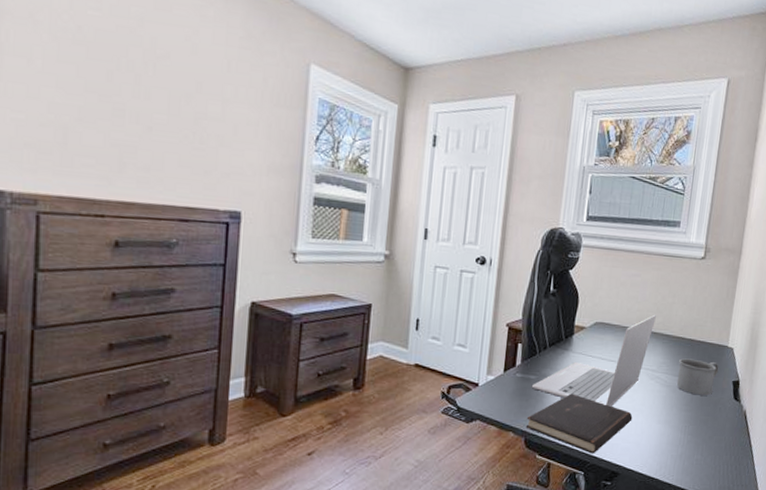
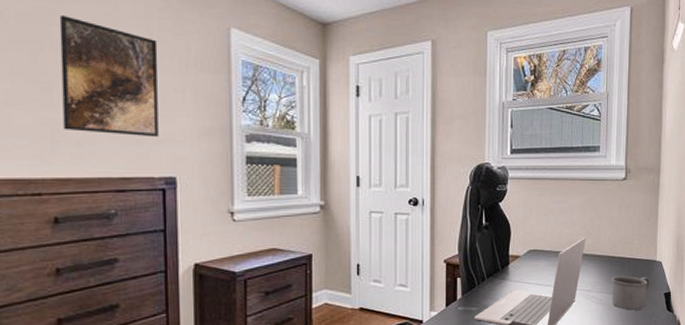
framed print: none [132,35,235,170] -> present [59,14,159,137]

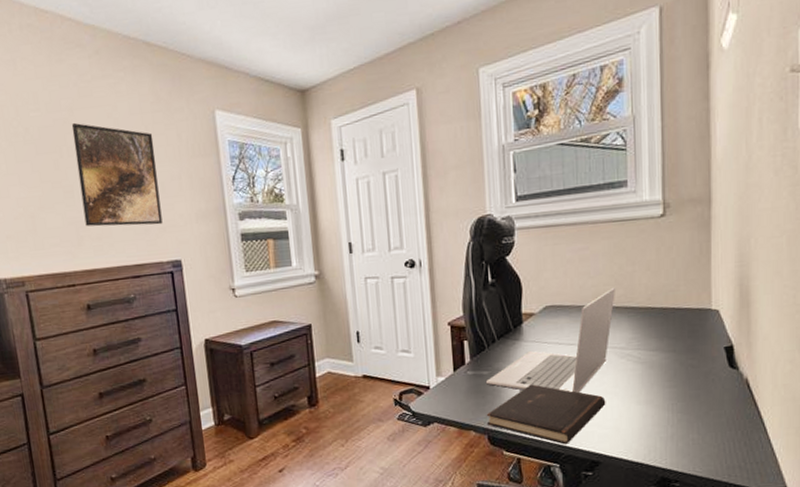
mug: present [612,276,650,310] -> none [652,329,704,369]

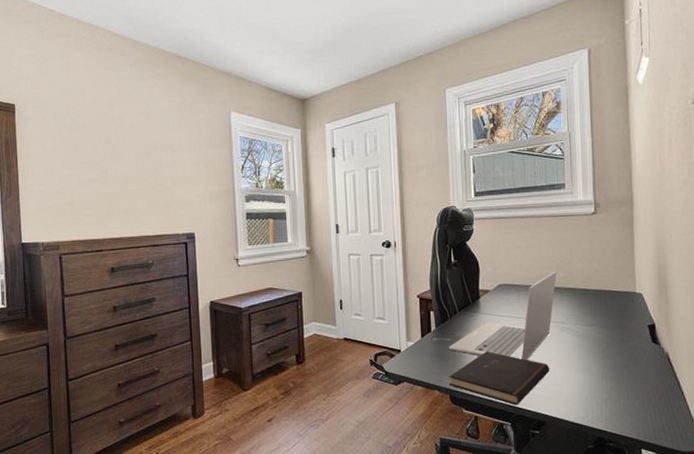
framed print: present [71,122,163,227] -> none [111,116,181,203]

